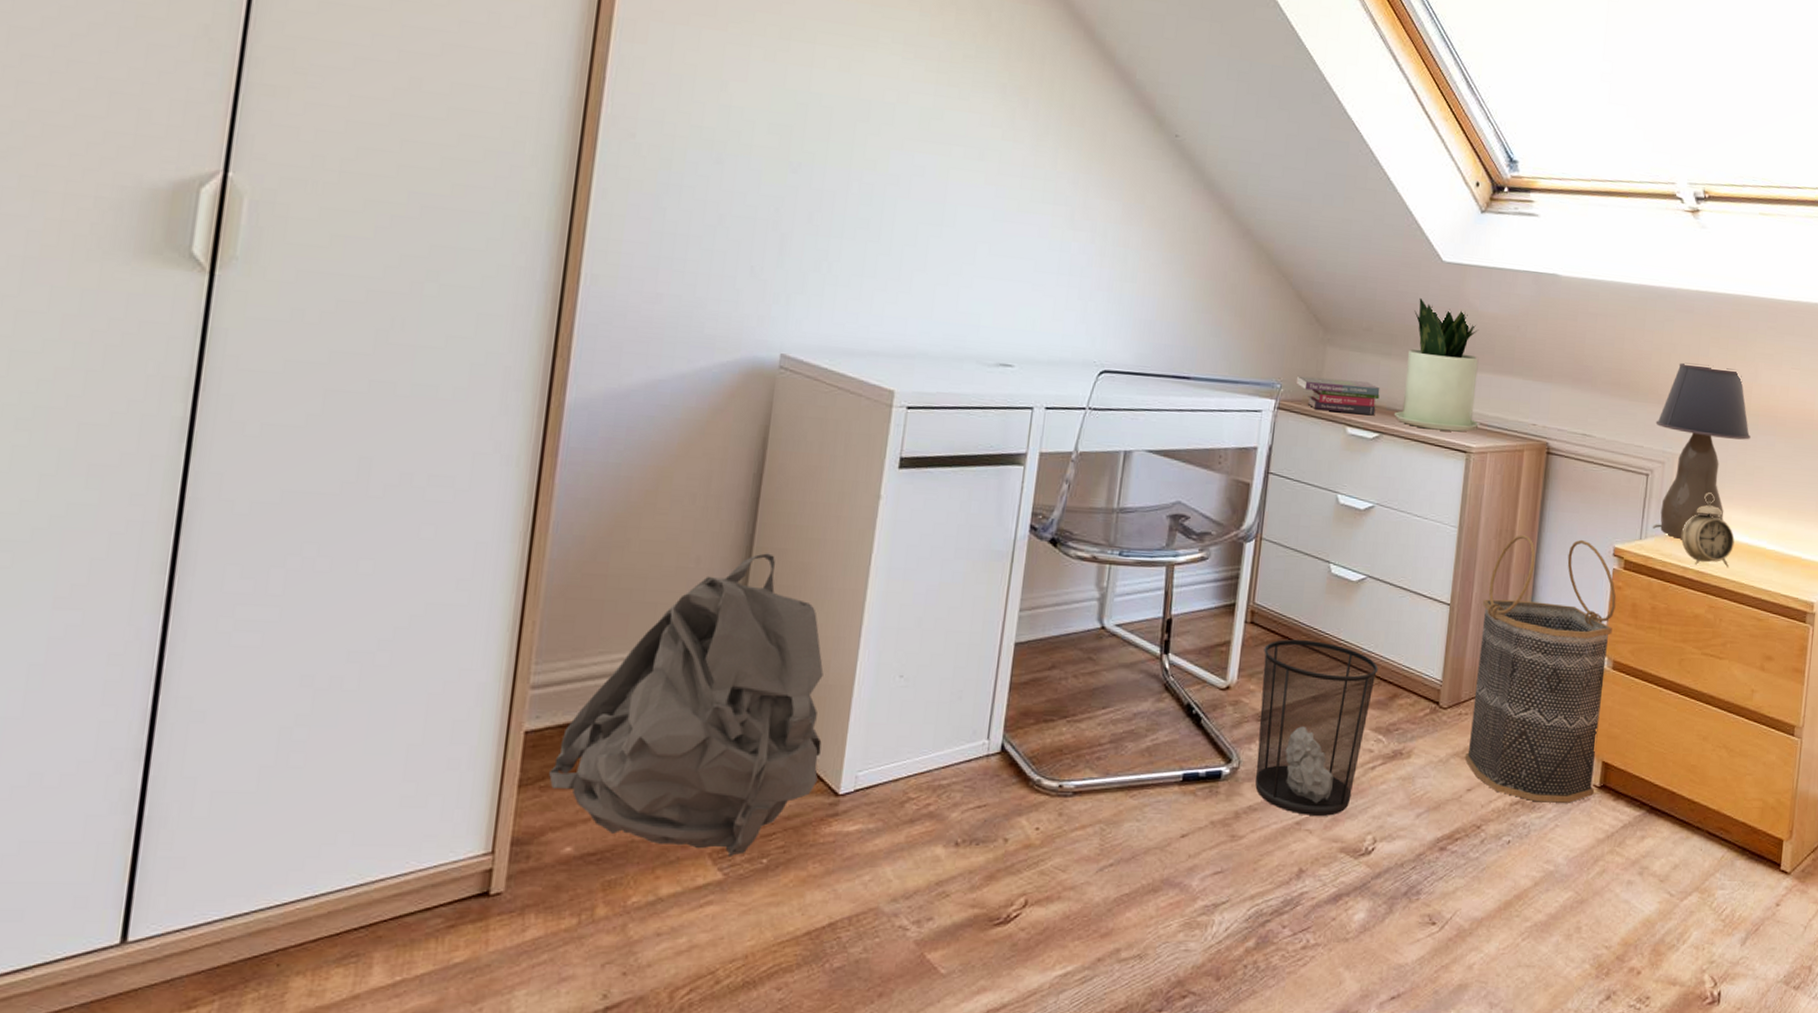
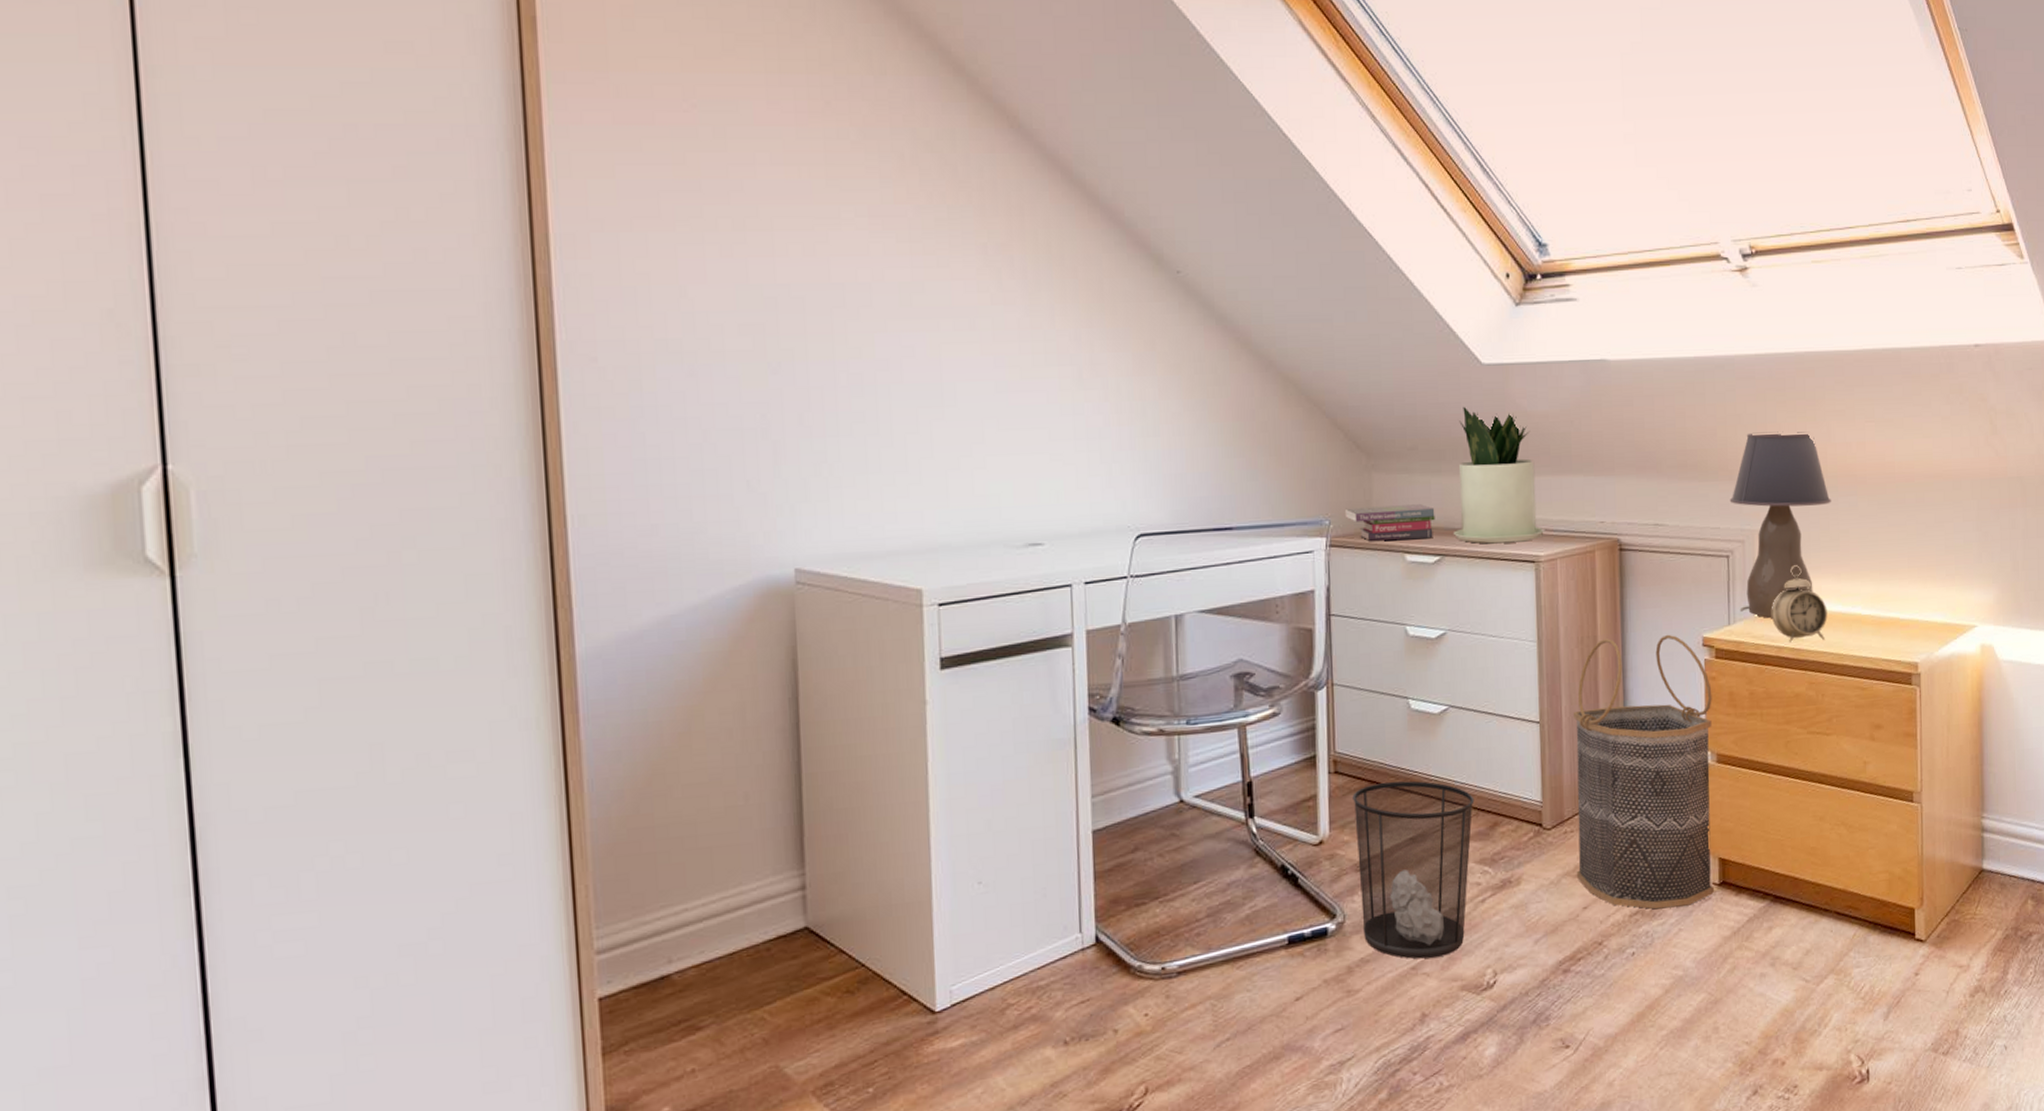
backpack: present [549,553,824,858] -> none [632,778,911,1092]

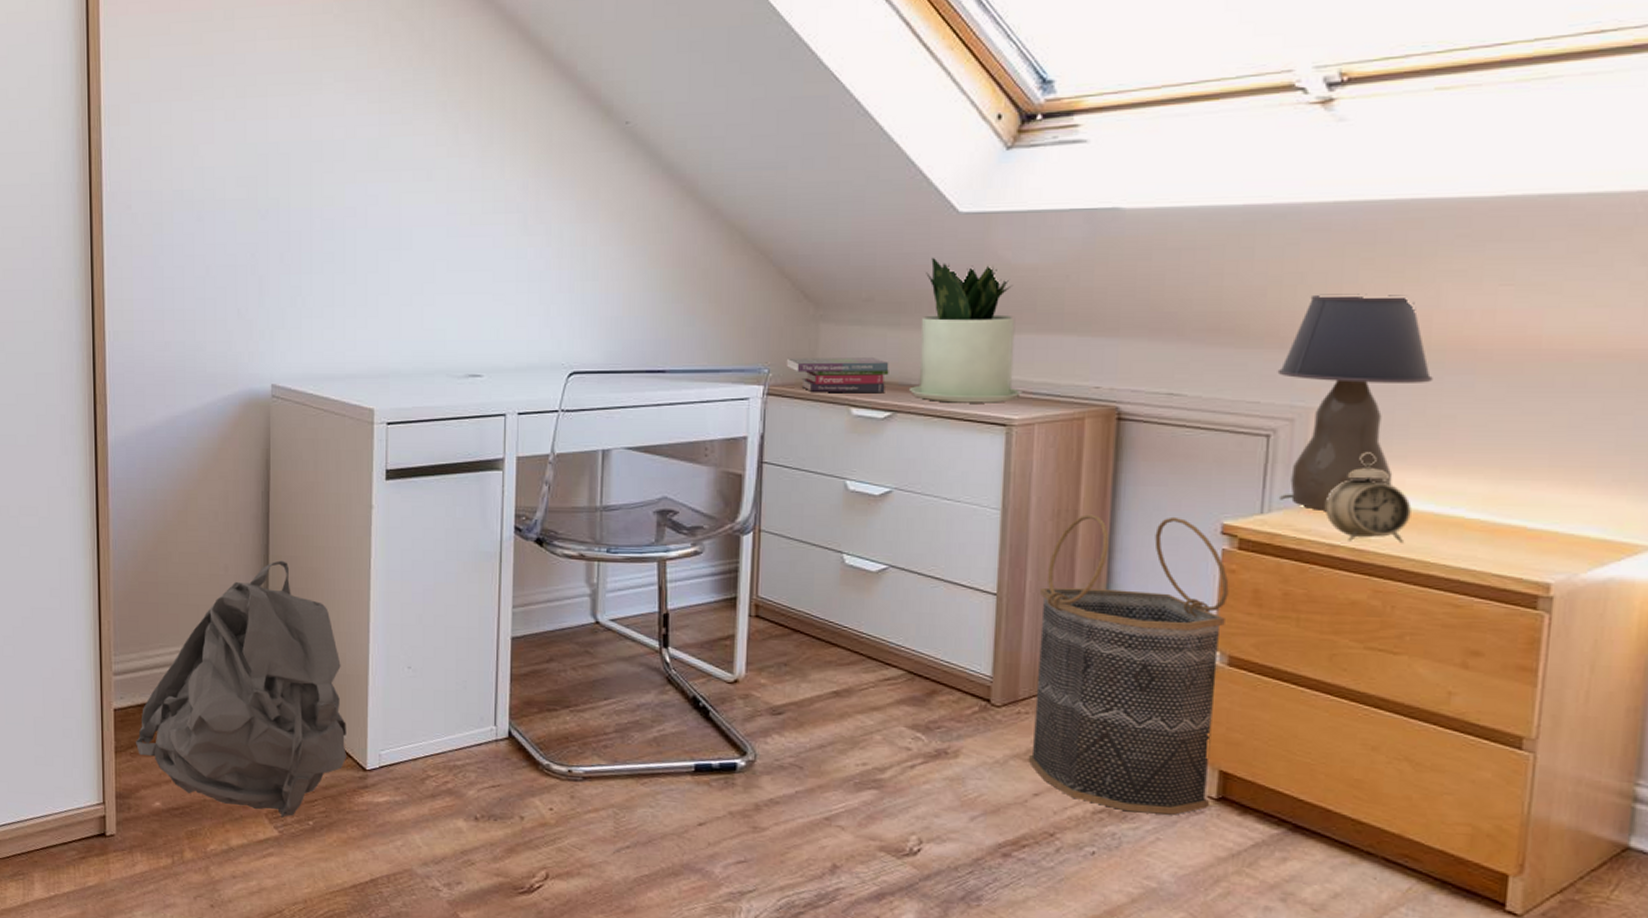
backpack: none [632,778,911,1092] -> present [136,560,346,818]
waste bin: present [1352,781,1475,959] -> none [773,632,911,813]

